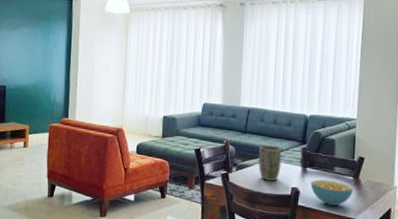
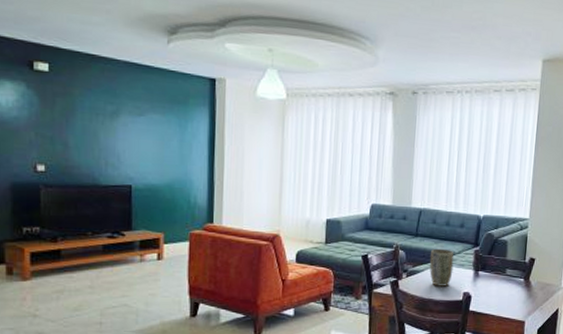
cereal bowl: present [310,179,353,206] -> none [482,283,524,309]

